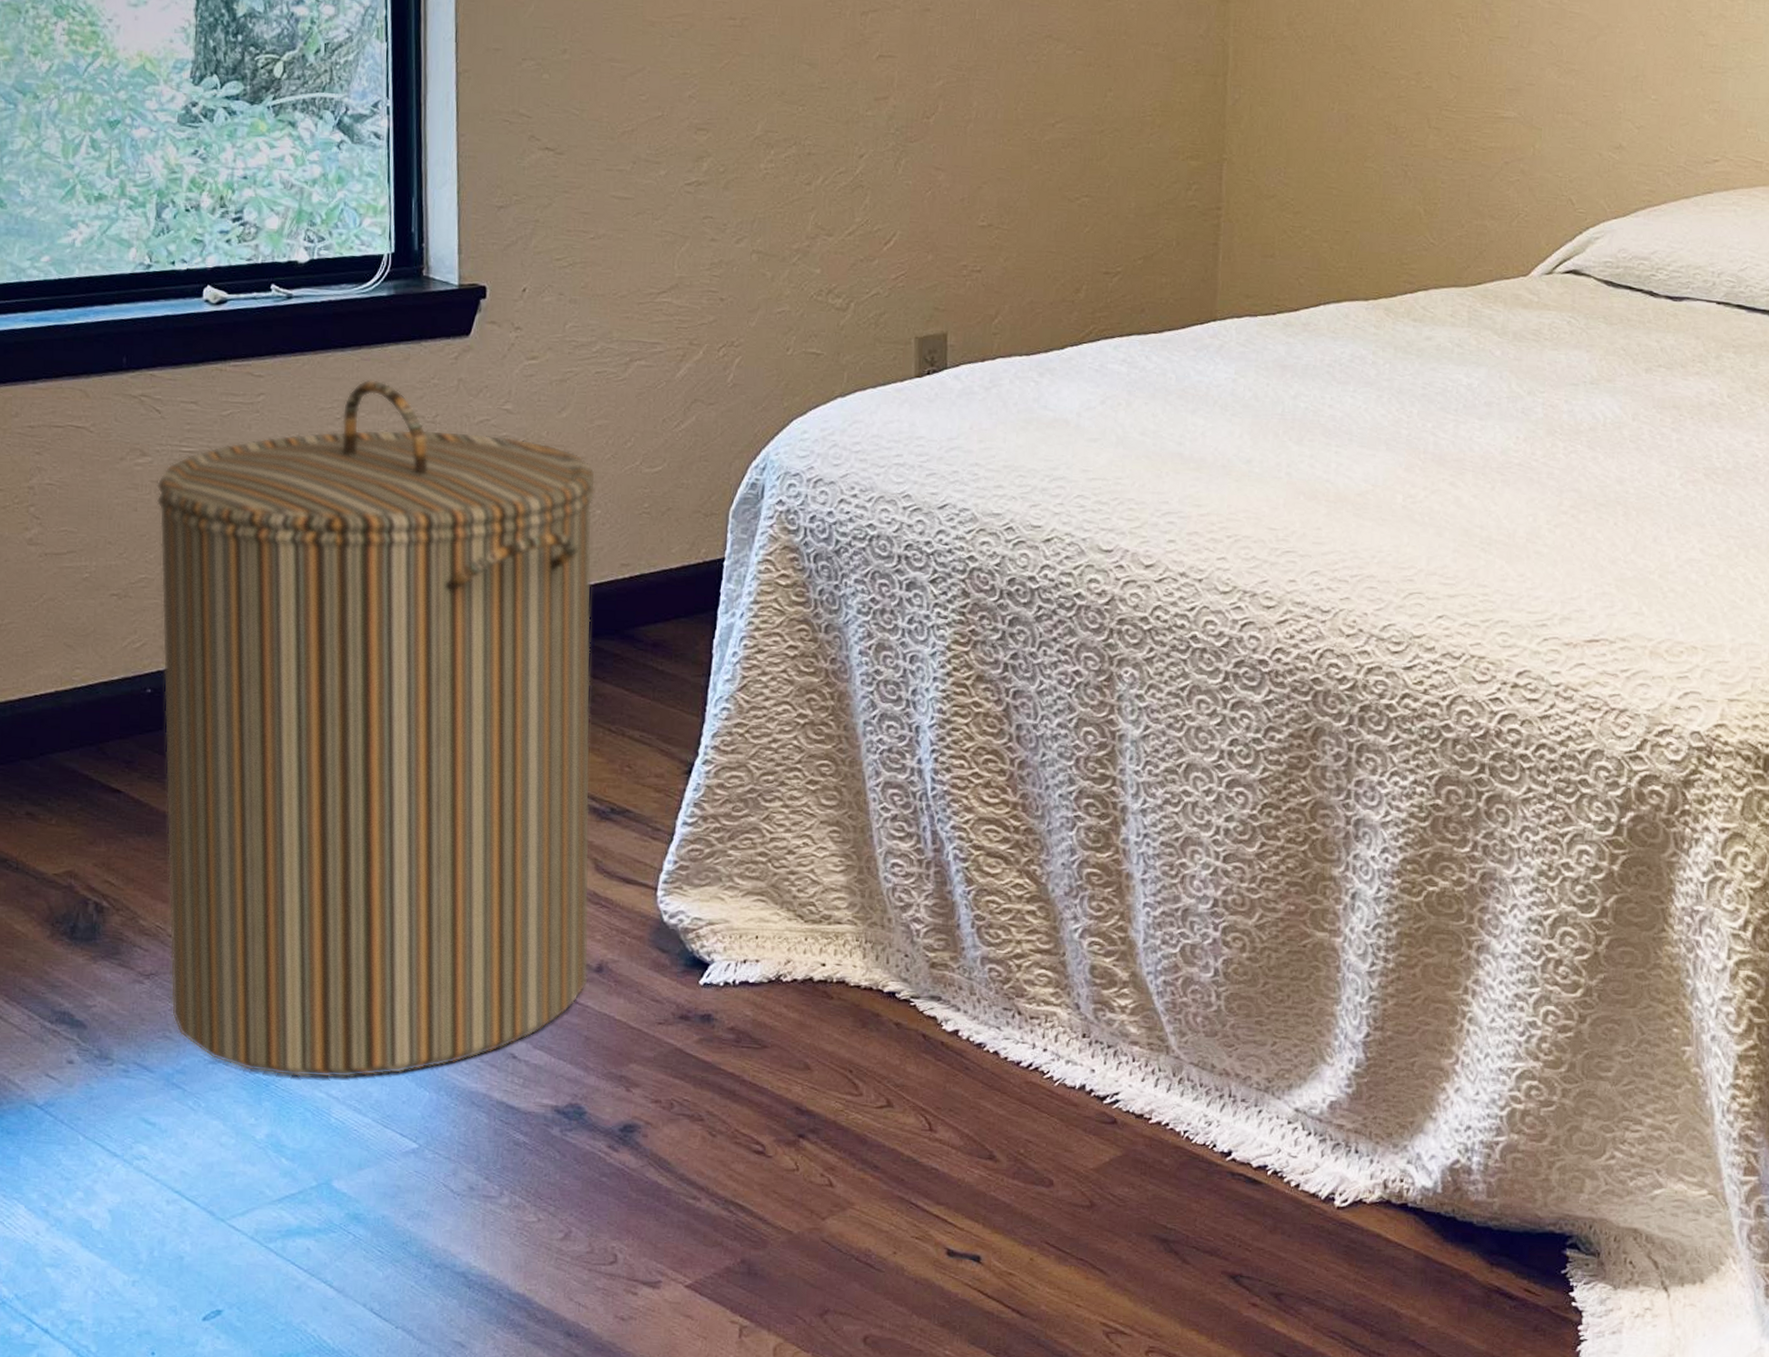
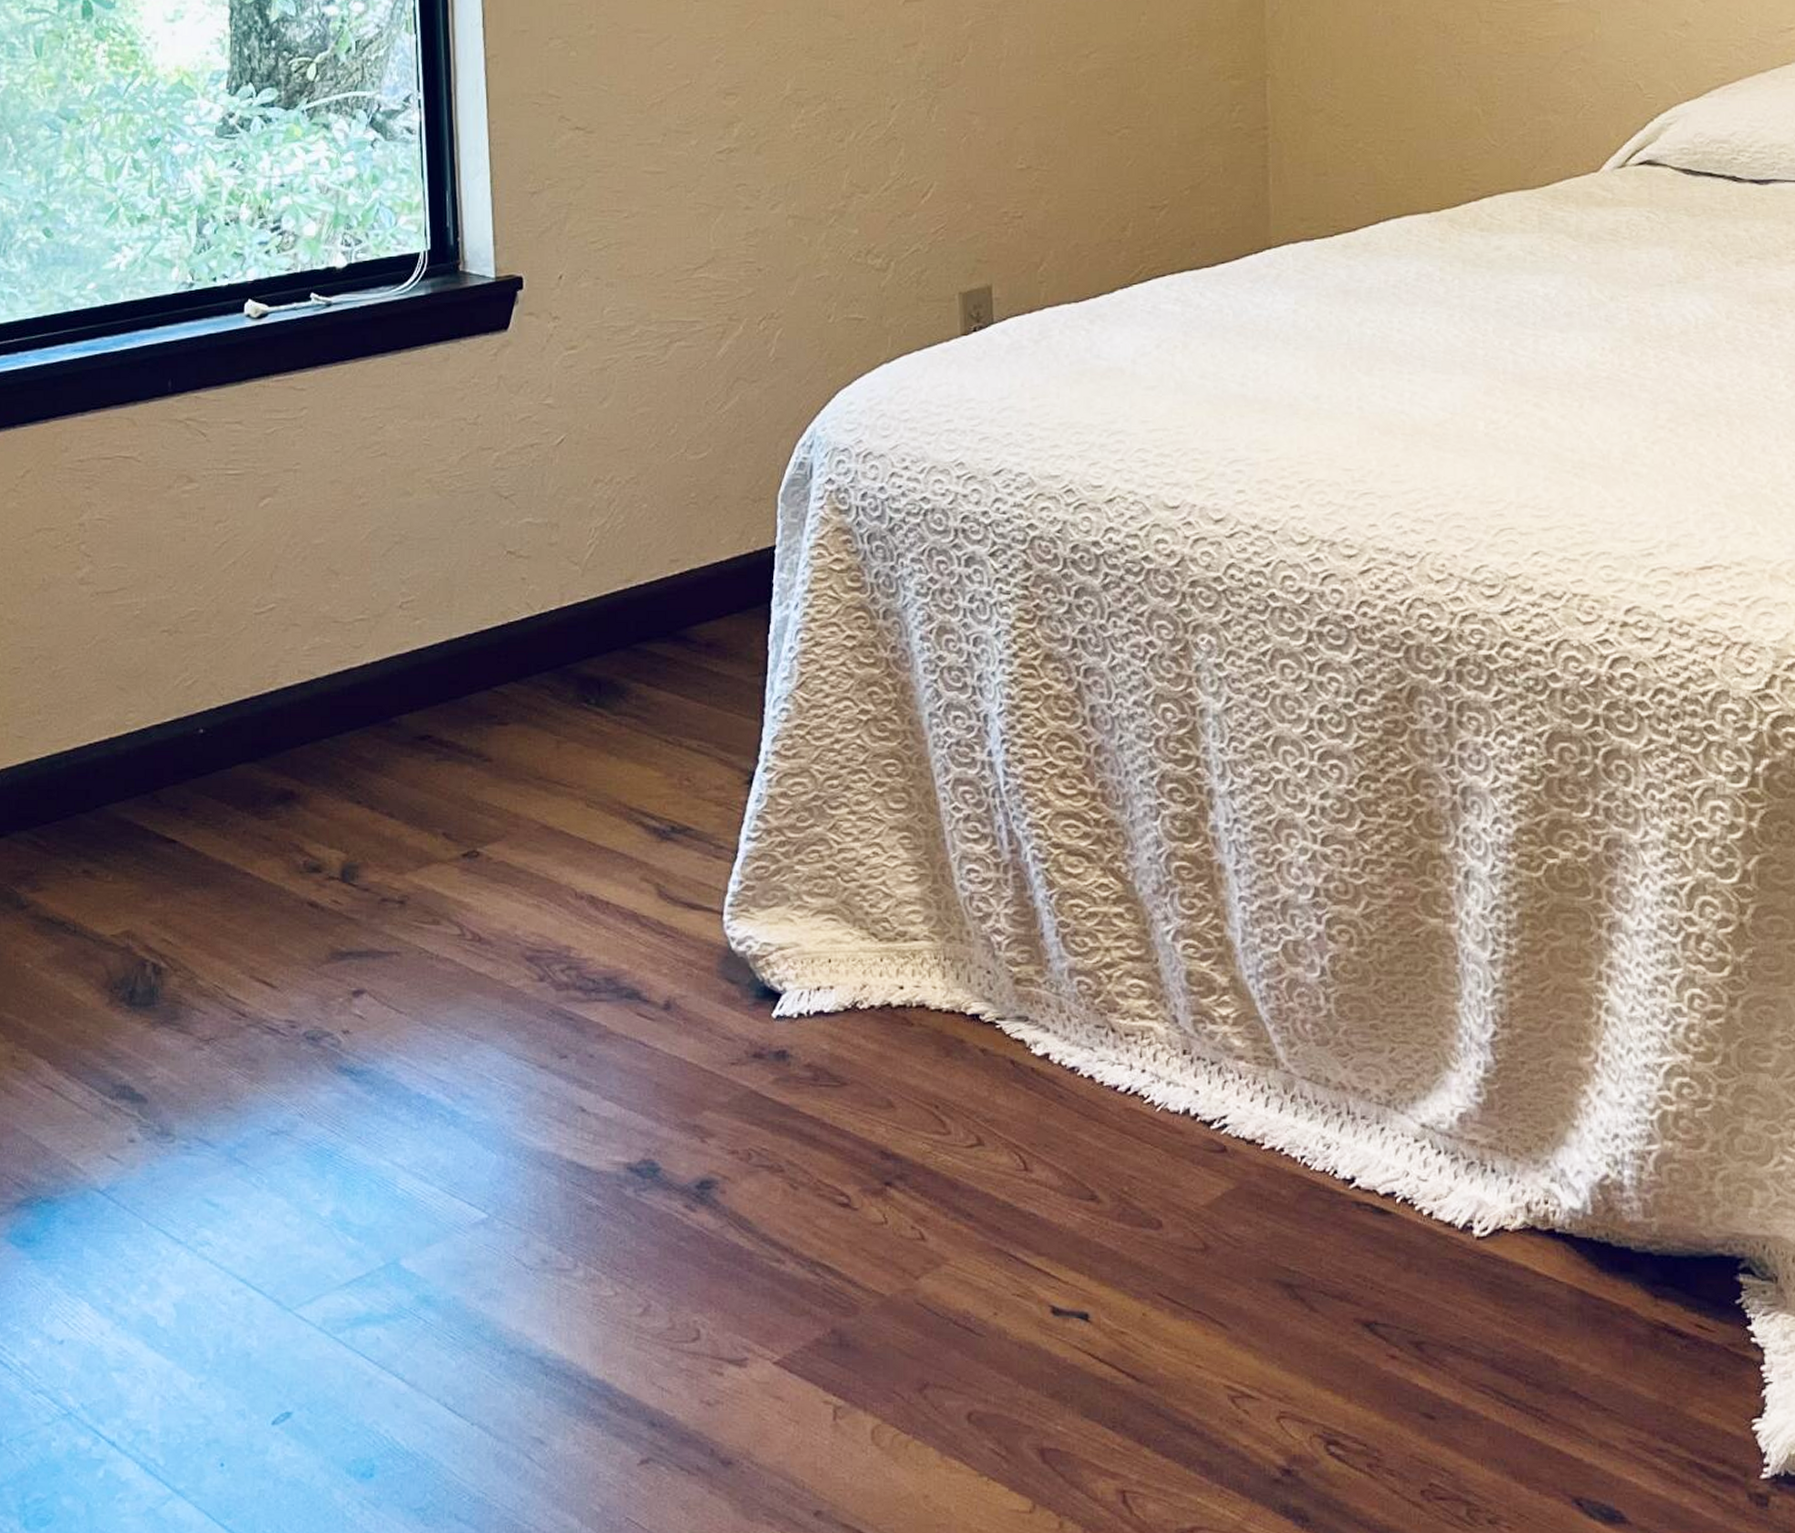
laundry hamper: present [156,379,596,1078] -> none [204,384,656,1144]

